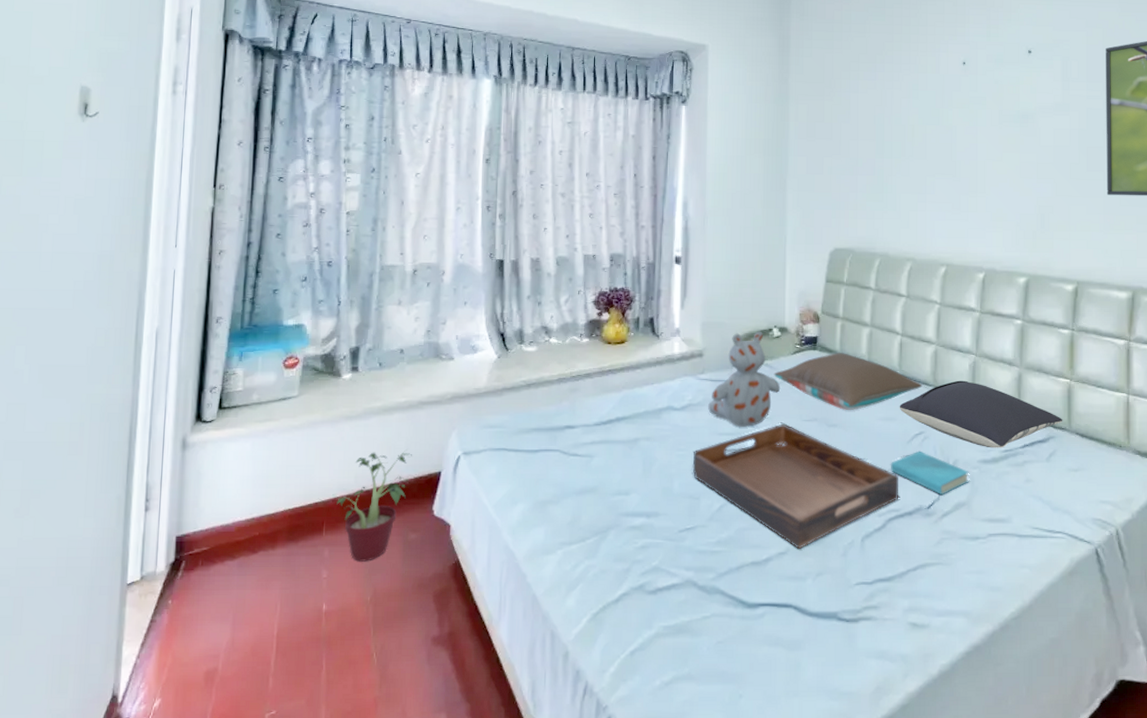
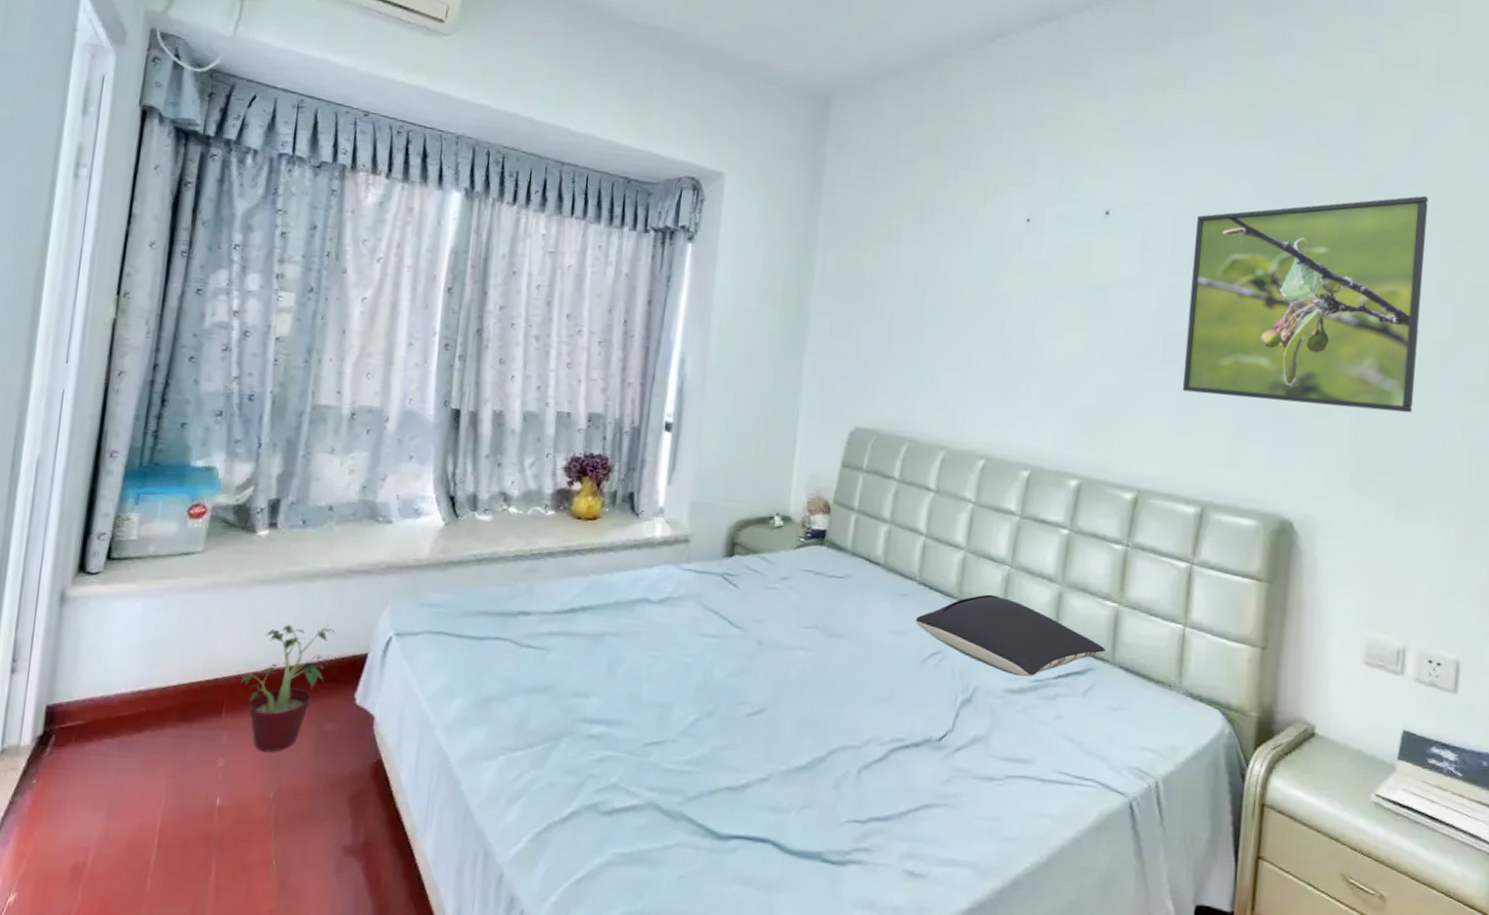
serving tray: present [692,423,898,549] -> none [665,628,908,776]
stuffed bear: present [708,331,781,428] -> none [690,518,778,630]
pillow: present [773,352,922,410] -> none [770,550,945,620]
book: present [891,451,969,496] -> none [899,672,991,727]

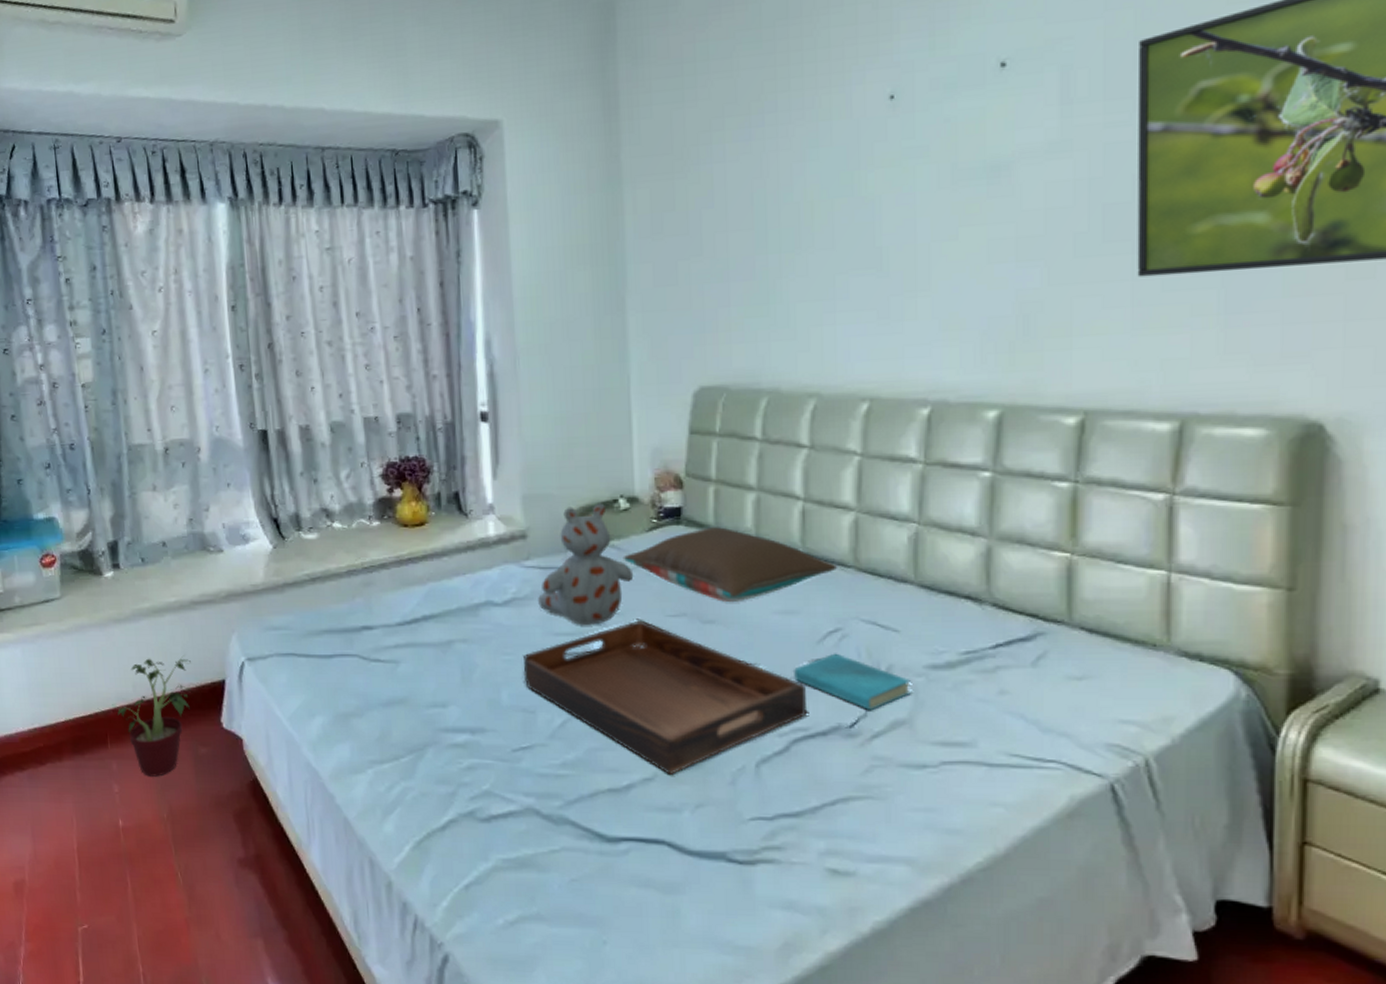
serving tray: none [665,628,908,776] -> present [523,620,806,774]
stuffed bear: none [690,518,778,630] -> present [538,503,634,626]
pillow: none [770,550,945,620] -> present [623,526,837,602]
book: none [899,672,991,727] -> present [794,653,911,711]
pillow: present [915,594,1106,678] -> none [803,558,1059,649]

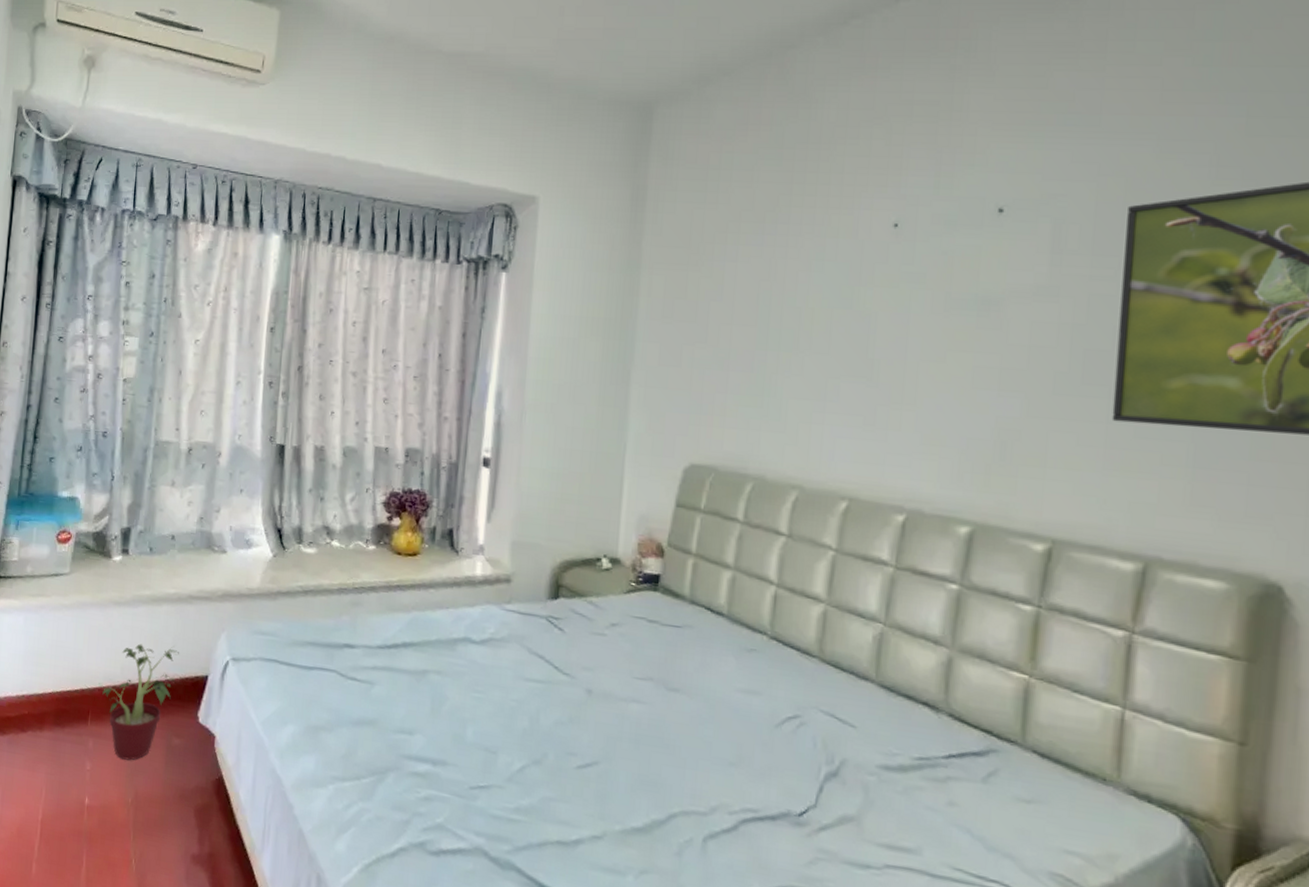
serving tray: present [523,620,806,774] -> none [490,678,760,836]
stuffed bear: present [538,503,634,626] -> none [513,558,608,676]
pillow: present [623,526,837,602] -> none [599,597,802,675]
book: present [794,653,911,711] -> none [750,739,863,803]

